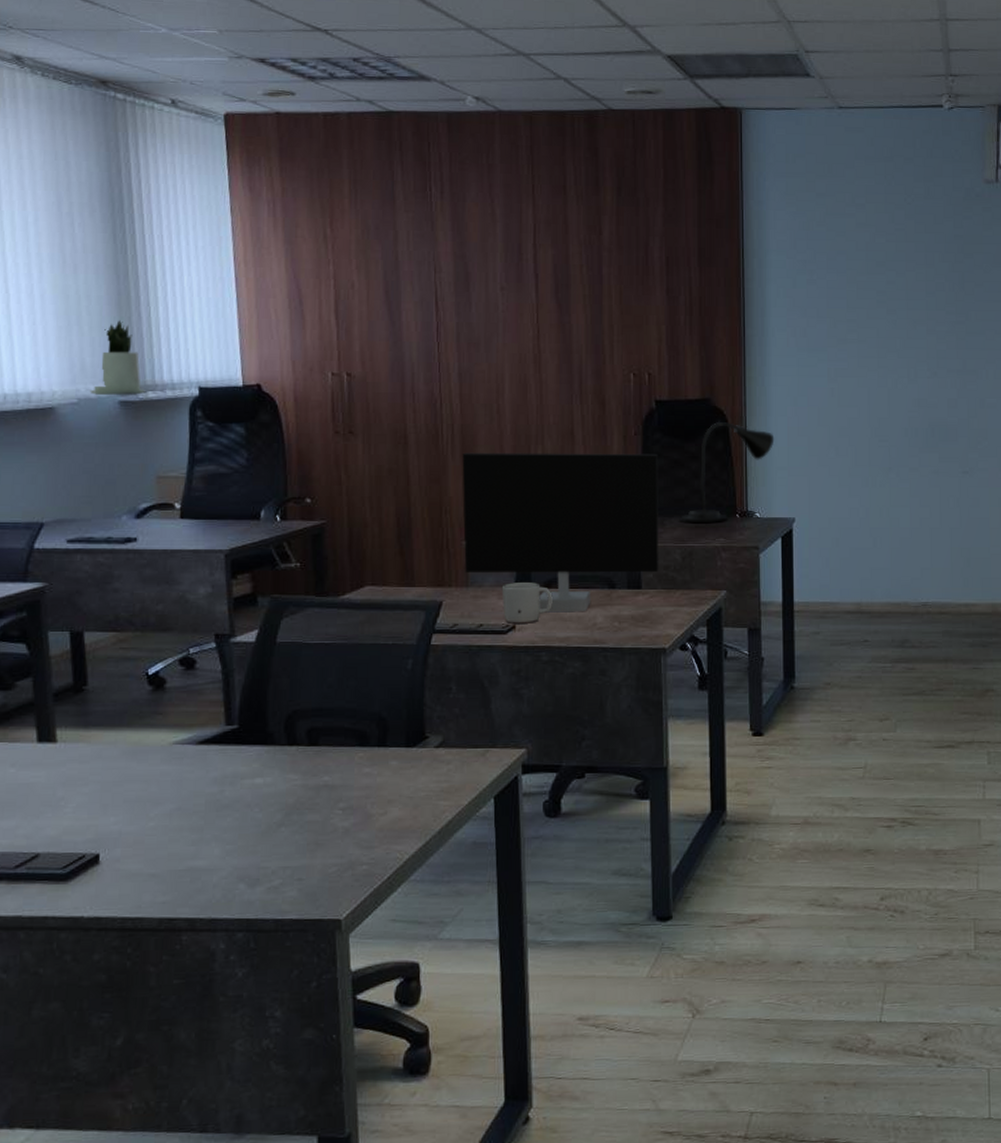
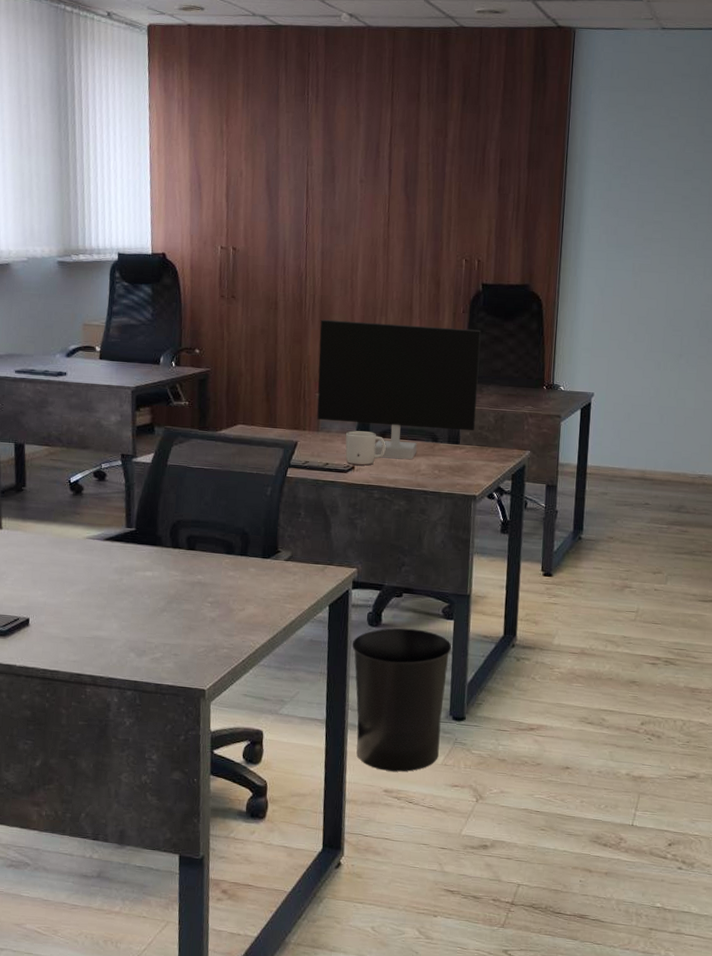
planter: present [90,320,145,395] -> none [36,195,78,257]
waste bin: none [526,815,650,994] -> present [352,628,452,772]
desk lamp: present [679,421,775,524] -> none [495,305,582,393]

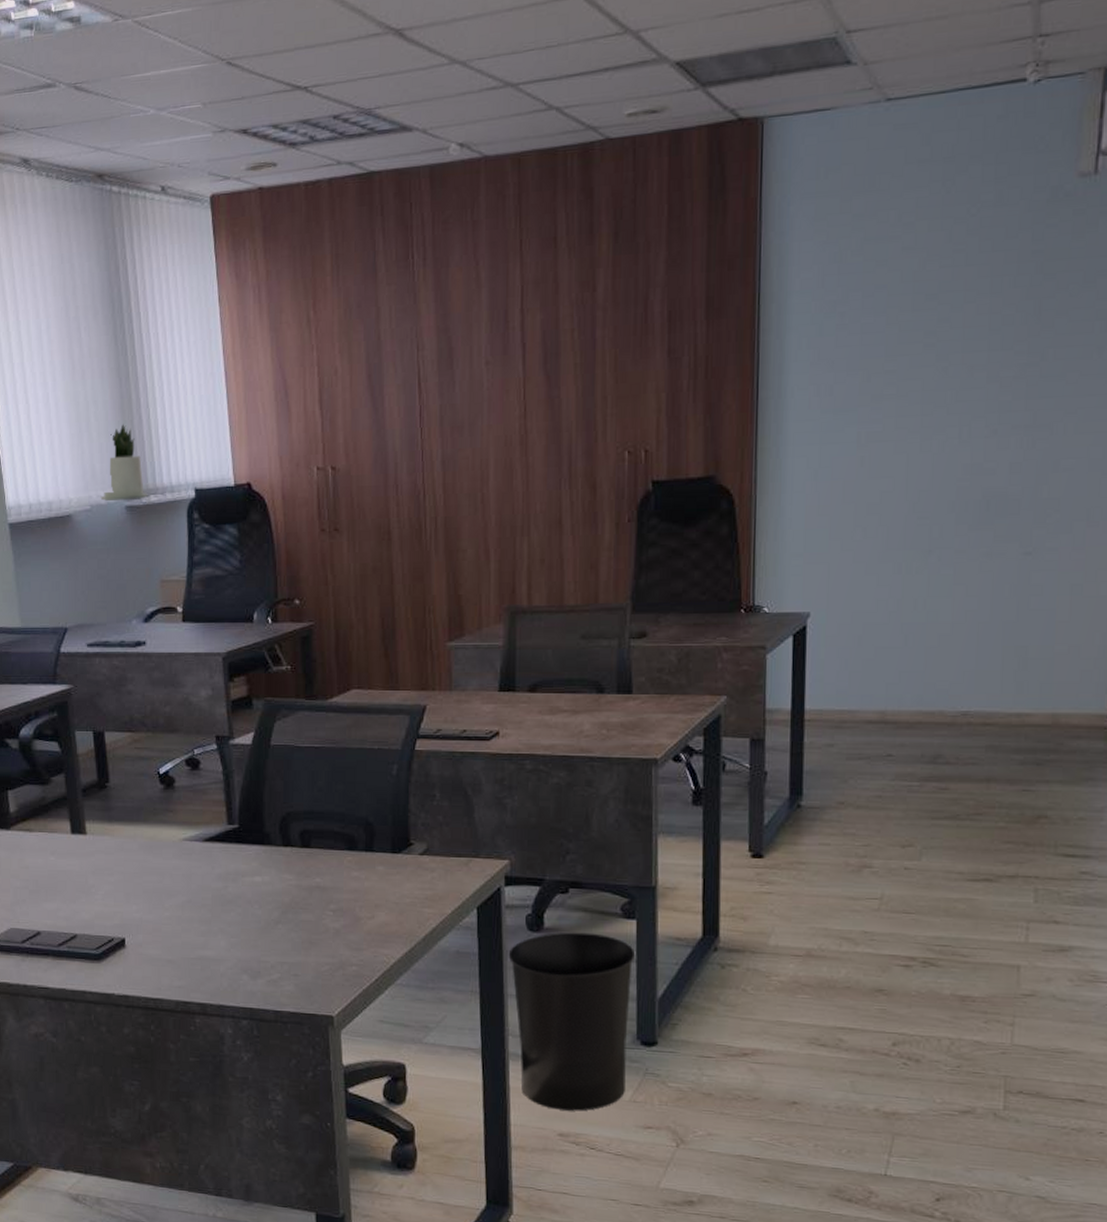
planter: none [36,195,78,257] -> present [100,424,148,501]
monitor: present [317,319,482,460] -> none [445,542,654,719]
mug: present [345,430,386,466] -> none [485,686,538,730]

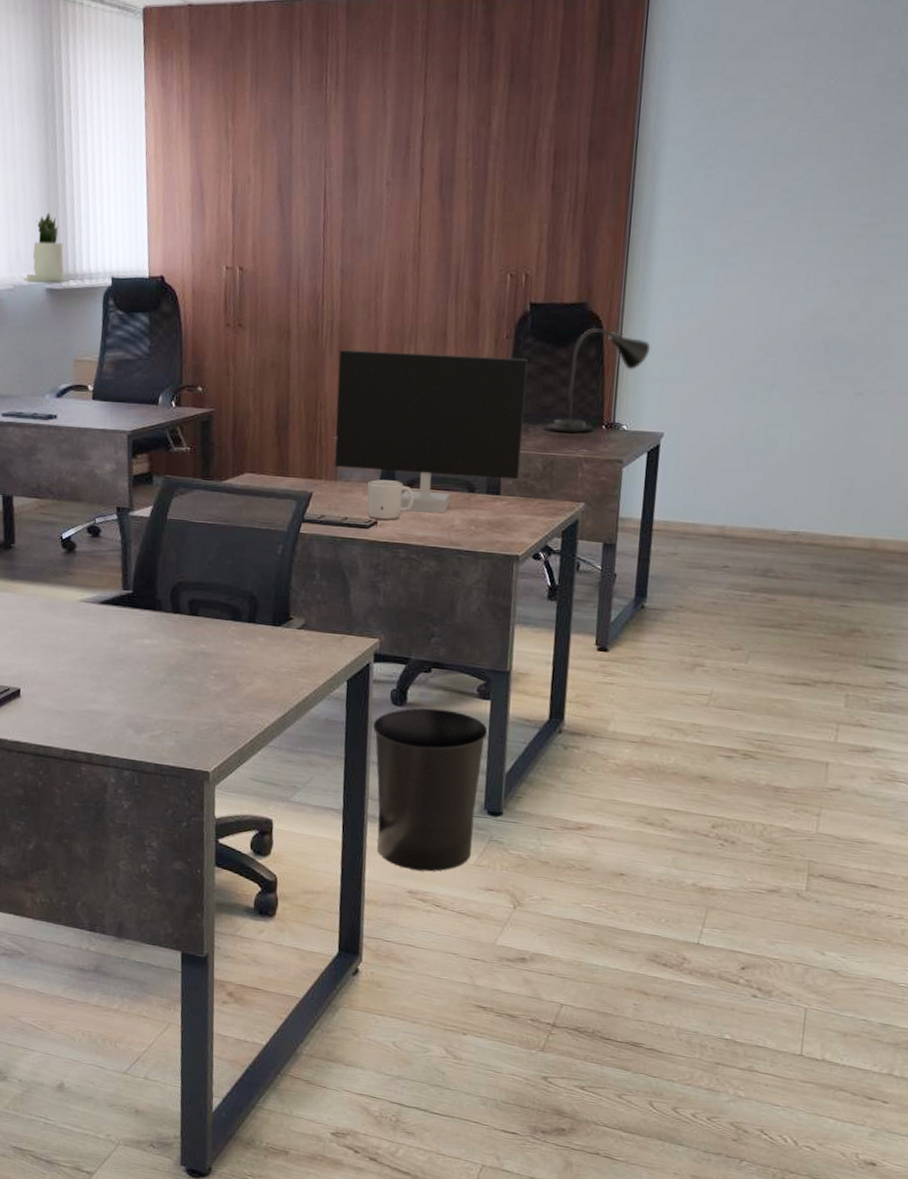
monitor: none [445,542,654,719] -> present [335,349,529,514]
mug: none [485,686,538,730] -> present [367,479,414,520]
desk lamp: none [676,502,789,621] -> present [544,327,651,434]

